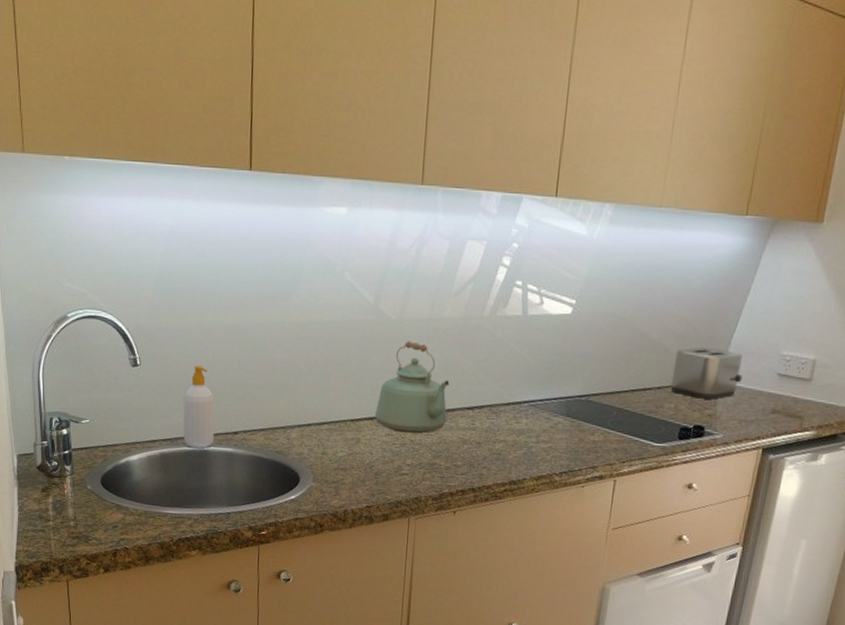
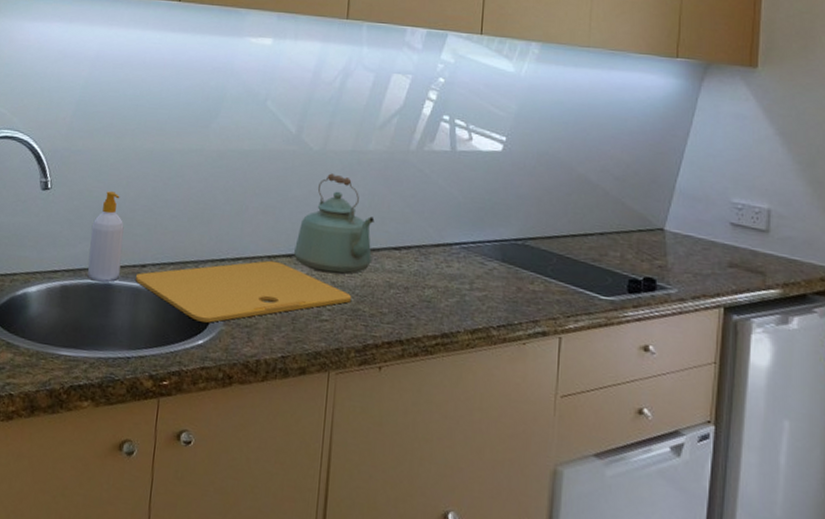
cutting board: none [229,423,429,481] -> present [136,260,352,323]
toaster: present [670,347,743,401] -> none [614,191,692,250]

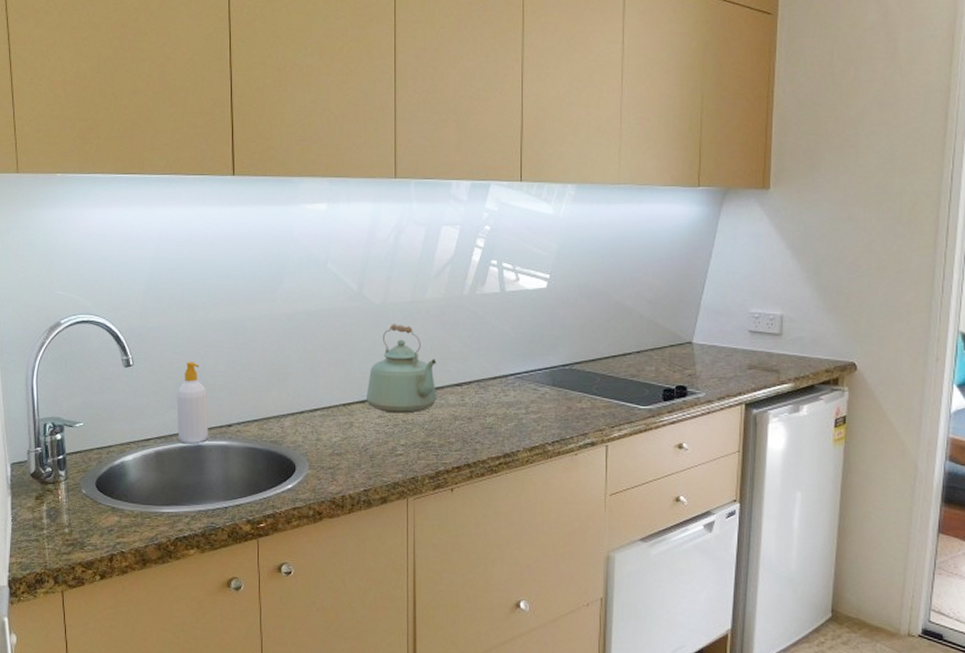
cutting board: present [136,260,352,323] -> none [224,408,422,469]

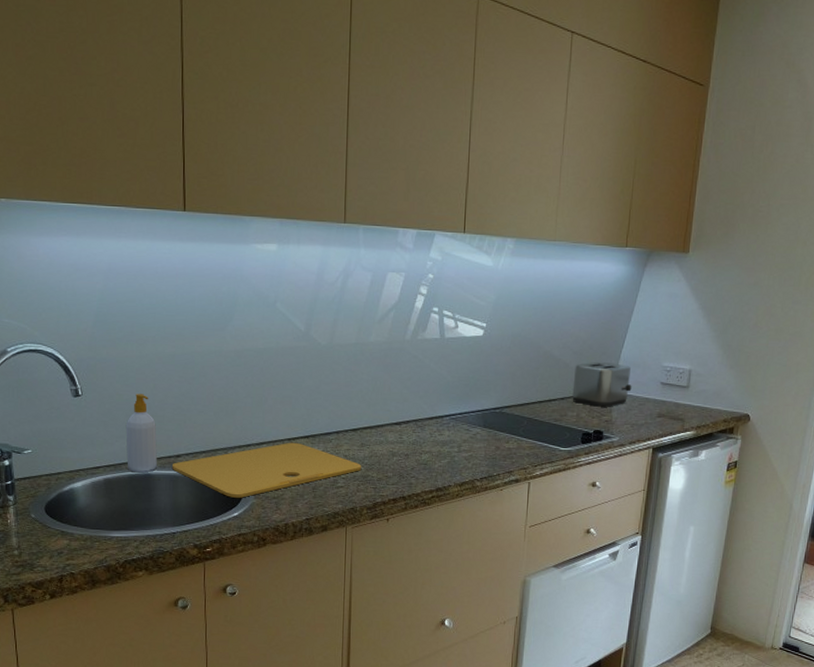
cutting board: none [224,408,422,469] -> present [173,442,362,498]
kettle: present [366,324,437,413] -> none [311,364,378,449]
toaster: none [649,310,716,361] -> present [572,361,632,408]

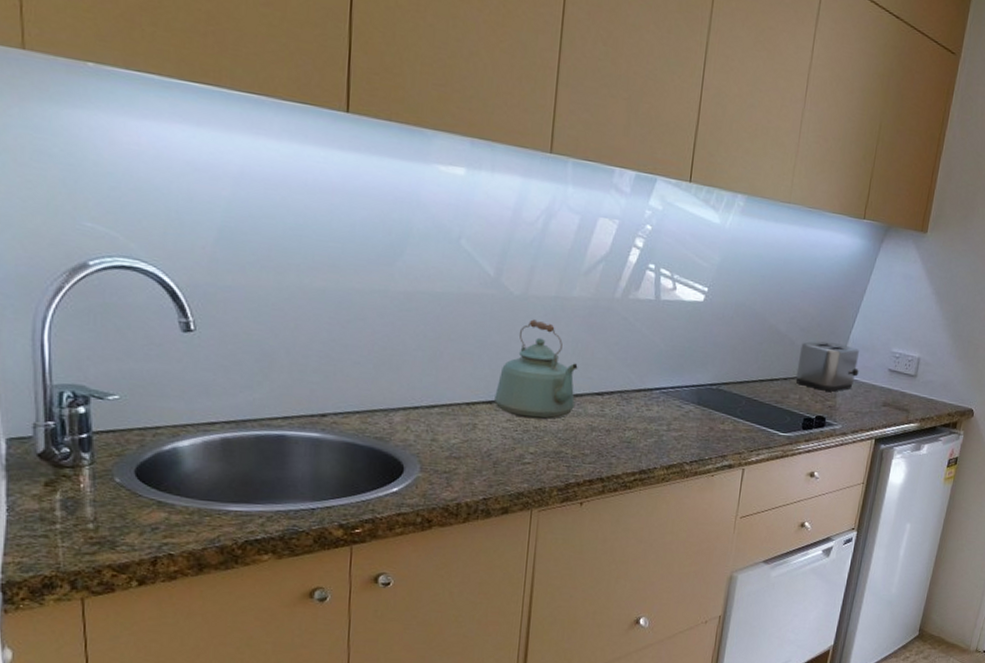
soap bottle: present [125,394,157,473] -> none [253,334,296,433]
cutting board: present [173,442,362,498] -> none [315,407,555,471]
kettle: none [311,364,378,449] -> present [494,319,578,420]

